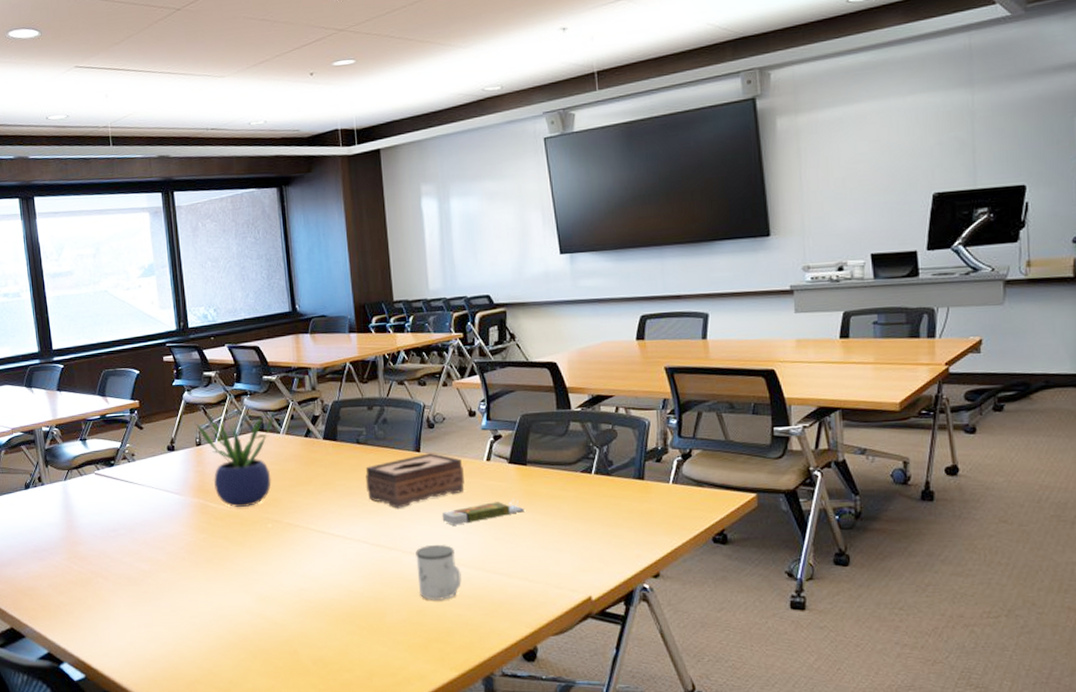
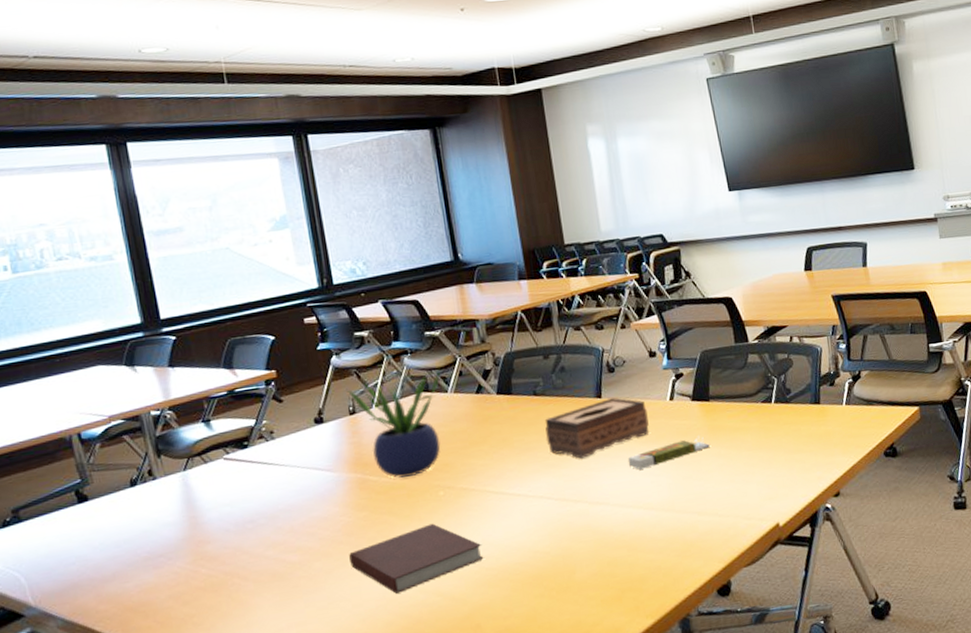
notebook: none [190,552,304,611] -> present [349,523,484,594]
mug: present [416,544,462,600] -> none [603,489,652,550]

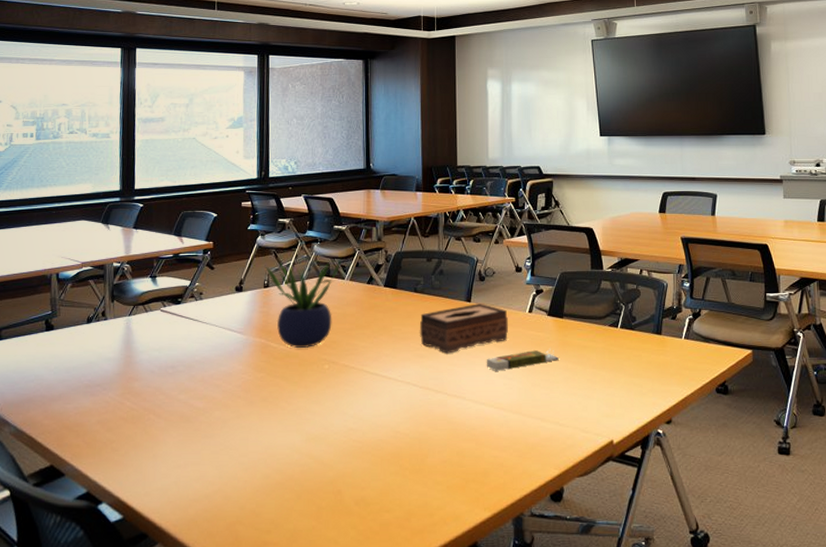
notebook: present [349,523,484,594] -> none [243,392,353,450]

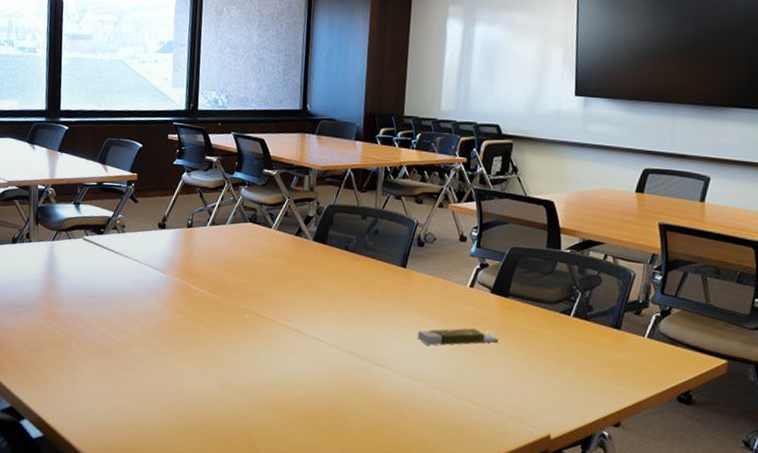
potted plant: present [264,261,341,348] -> none [189,202,269,295]
tissue box: present [419,303,508,354] -> none [347,270,446,320]

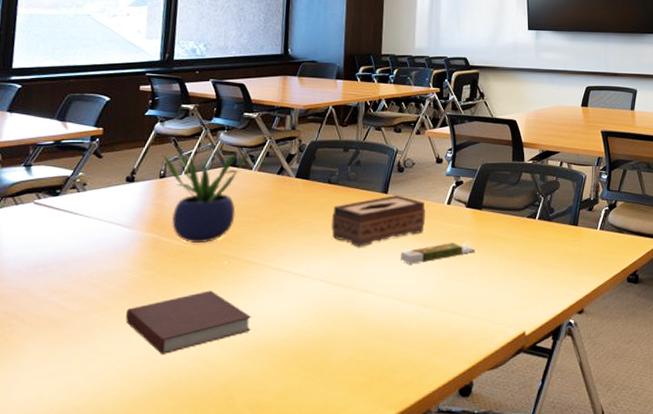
notebook: none [161,341,272,394] -> present [125,290,252,354]
potted plant: none [189,202,269,295] -> present [162,150,249,243]
tissue box: none [347,270,446,320] -> present [330,195,426,247]

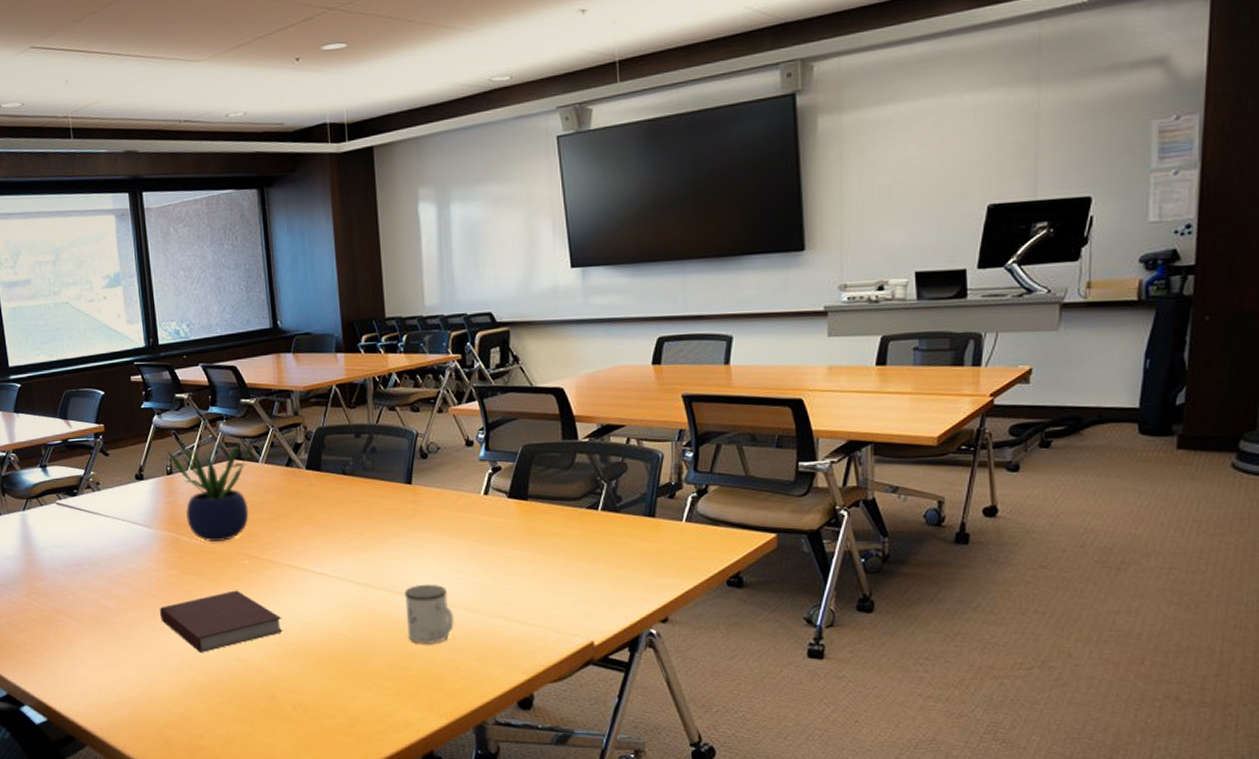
tissue box: present [330,195,426,247] -> none [351,485,459,545]
mug: none [368,282,411,338] -> present [405,584,454,644]
matchbox: present [400,240,475,265] -> none [434,536,524,564]

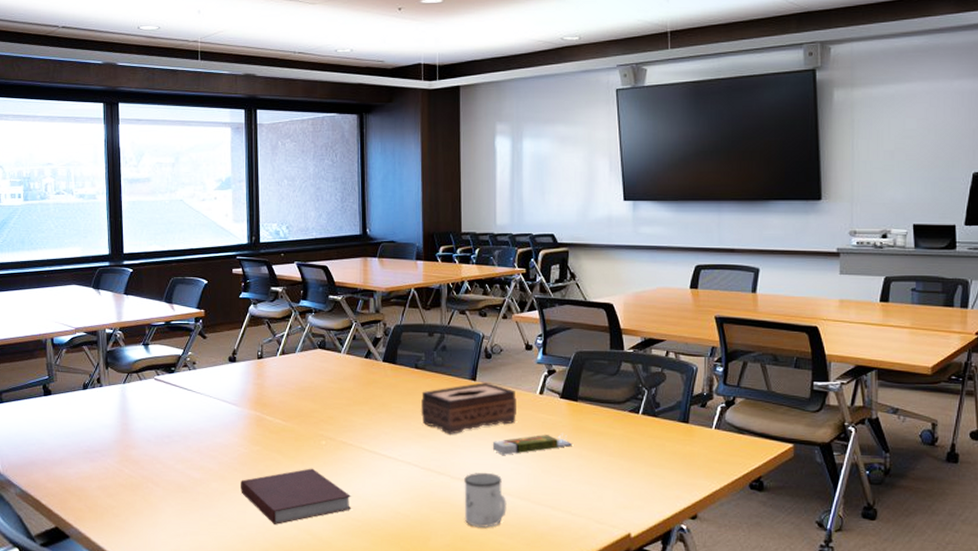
potted plant: present [165,441,253,541] -> none [258,332,337,422]
tissue box: none [351,485,459,545] -> present [420,382,516,434]
matchbox: none [434,536,524,564] -> present [492,433,572,455]

